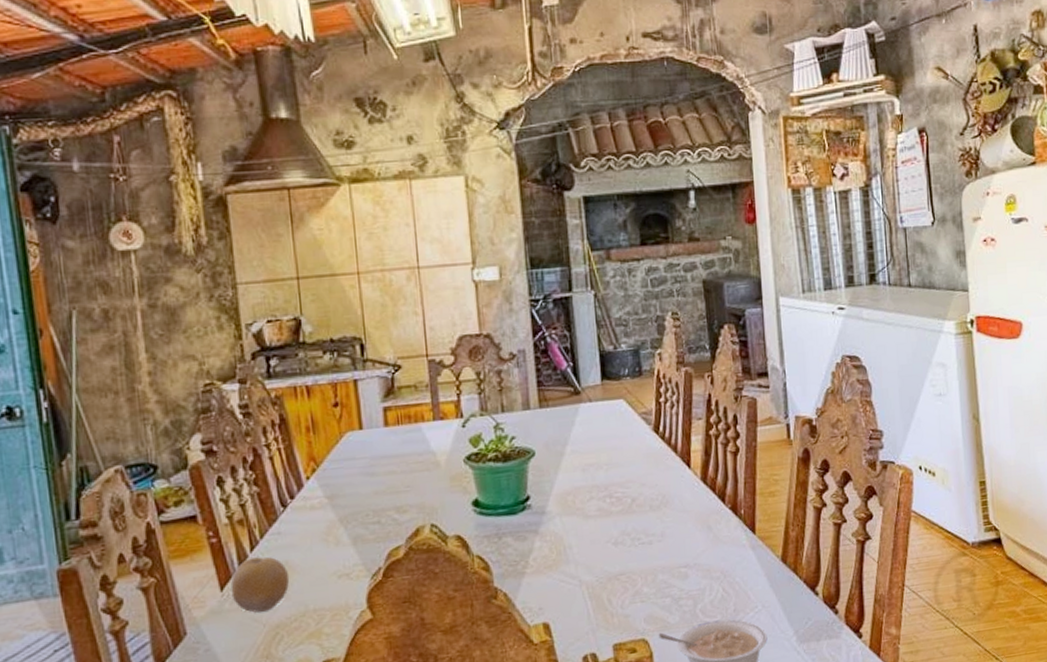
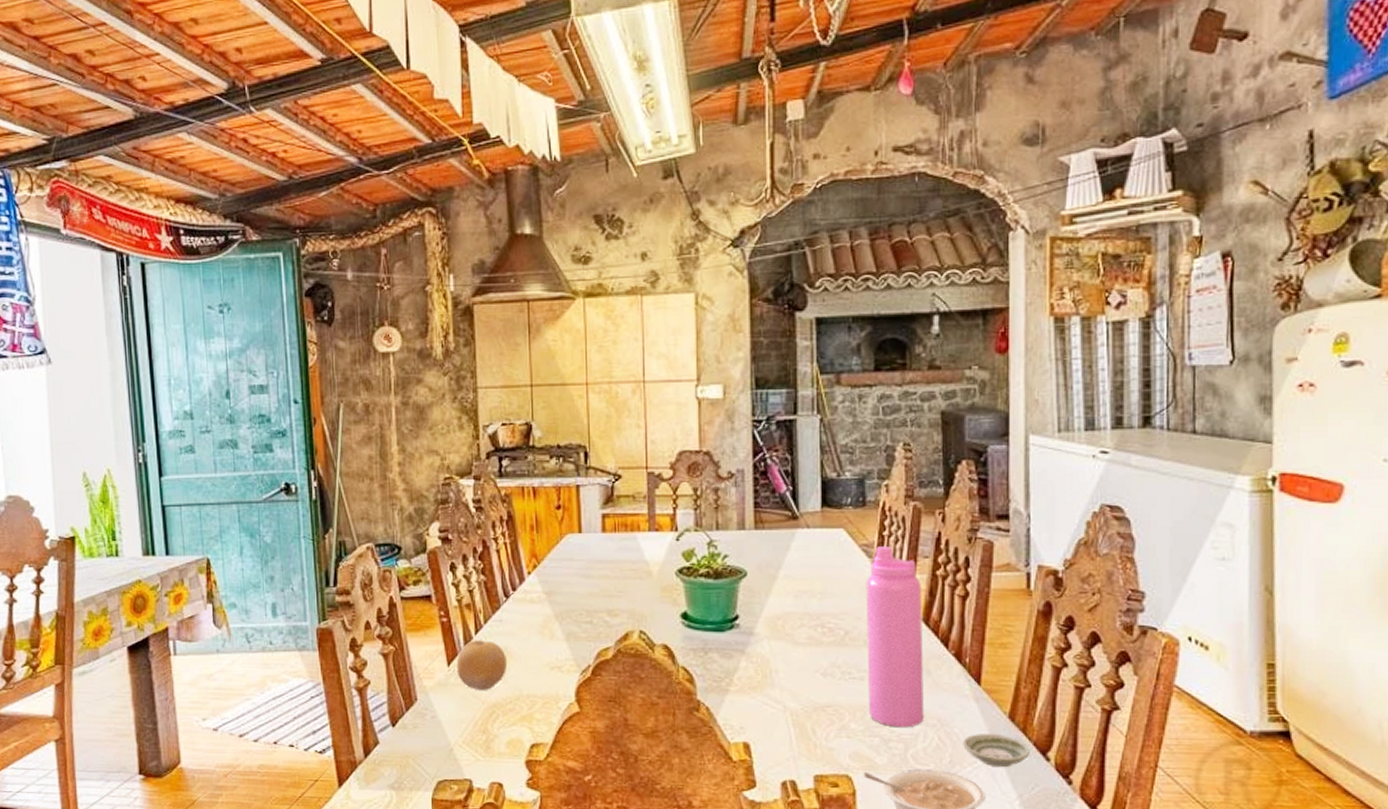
water bottle: none [647,412,709,586] -> present [865,546,925,728]
saucer: none [744,577,802,609] -> present [963,734,1030,768]

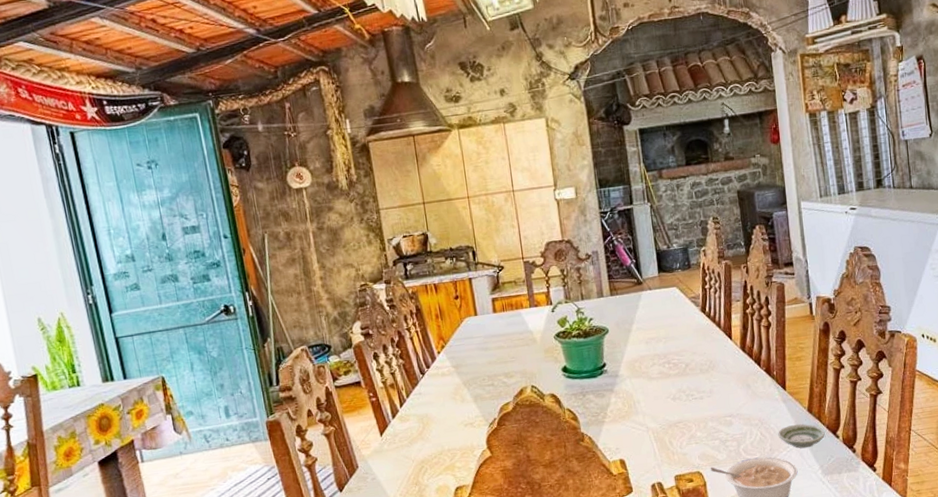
fruit: present [456,640,508,690] -> none [387,411,430,452]
water bottle: present [865,546,925,728] -> none [696,296,749,431]

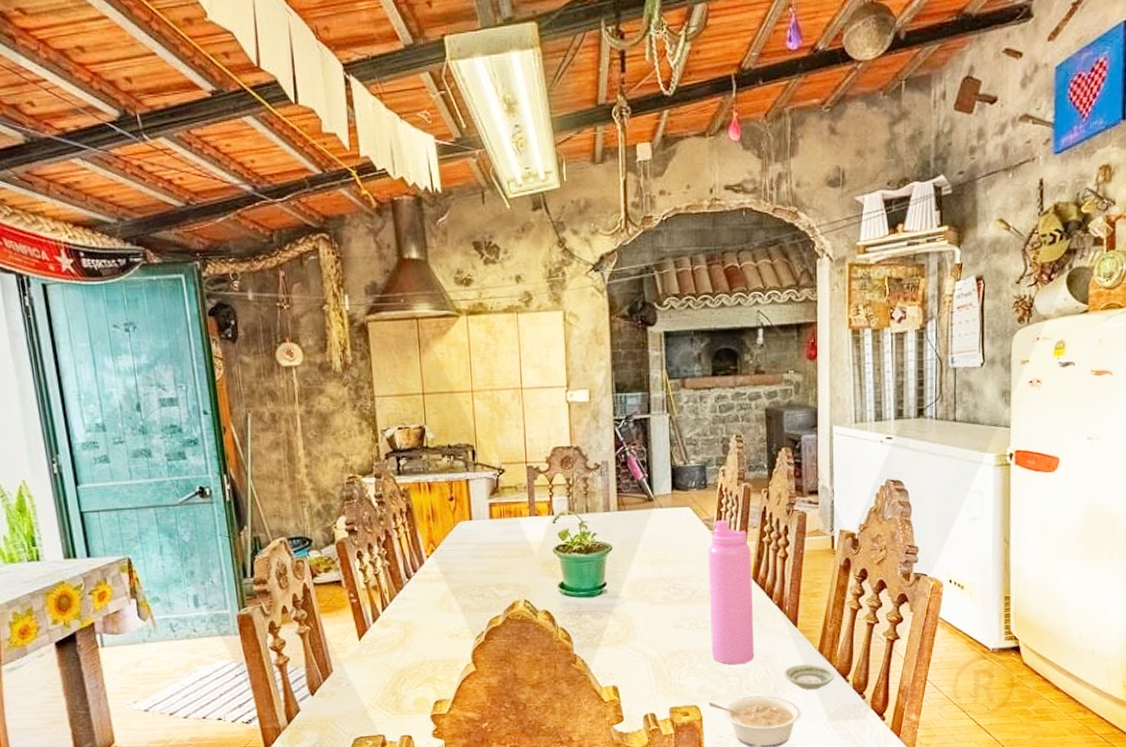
water bottle: none [696,296,749,431] -> present [708,520,755,665]

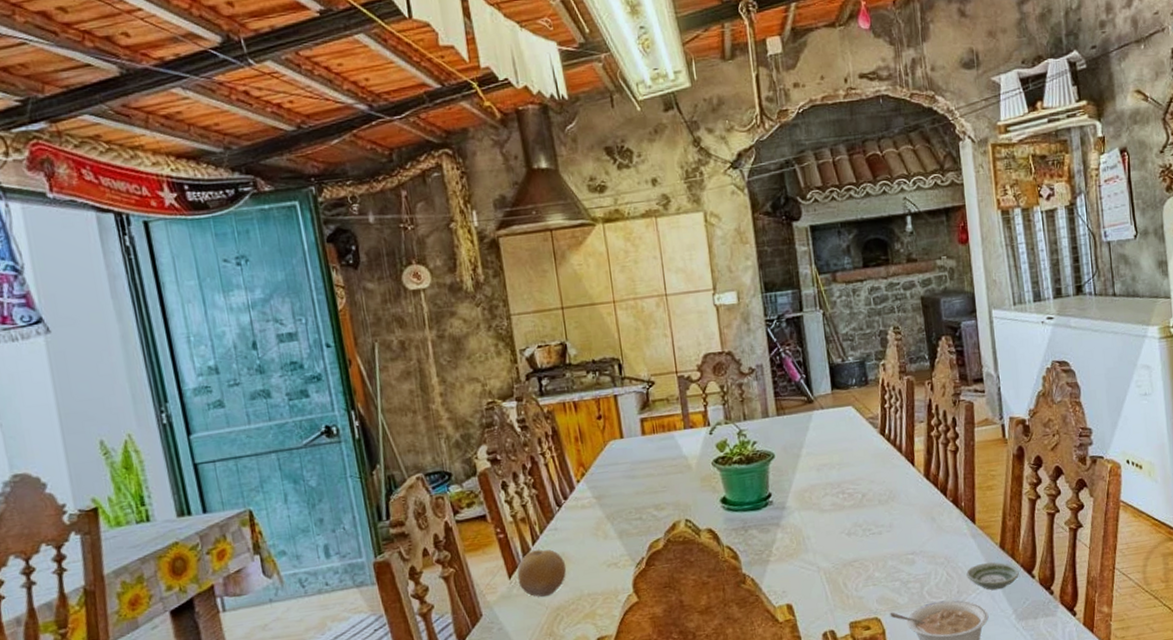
fruit: none [366,616,412,659] -> present [517,549,567,597]
water bottle: present [708,520,755,665] -> none [875,416,934,571]

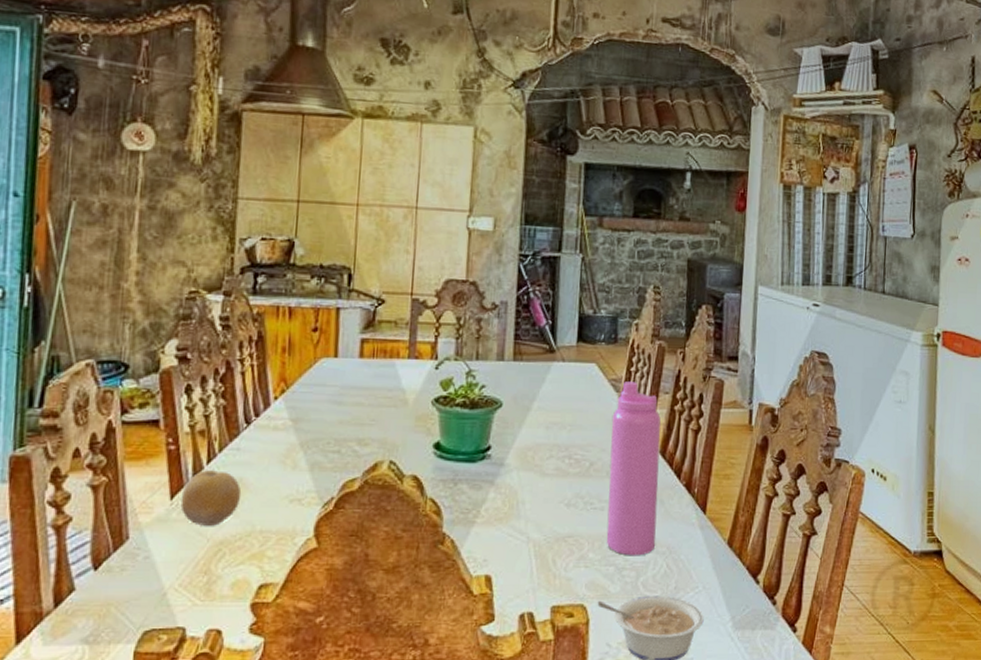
water bottle: none [875,416,934,571] -> present [606,382,661,556]
saucer: present [966,562,1019,590] -> none [687,560,744,592]

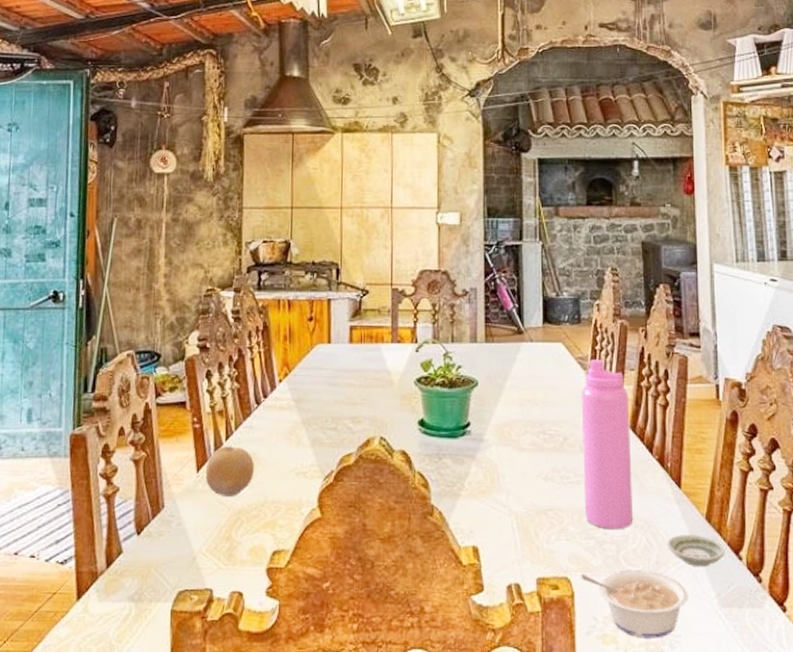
saucer: none [687,560,744,592] -> present [667,535,725,567]

